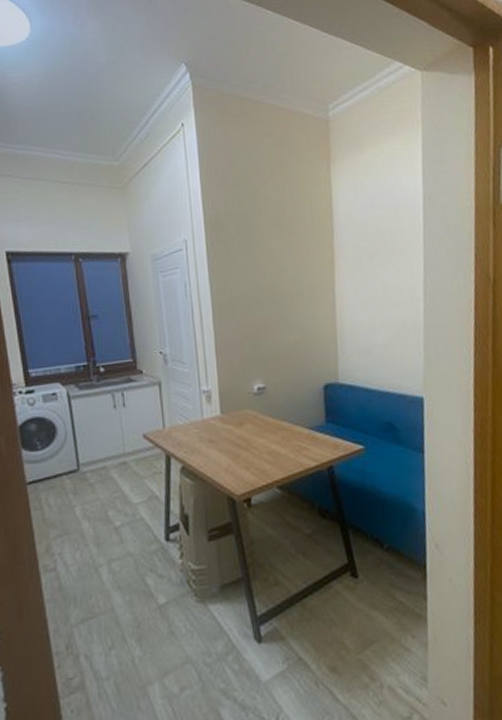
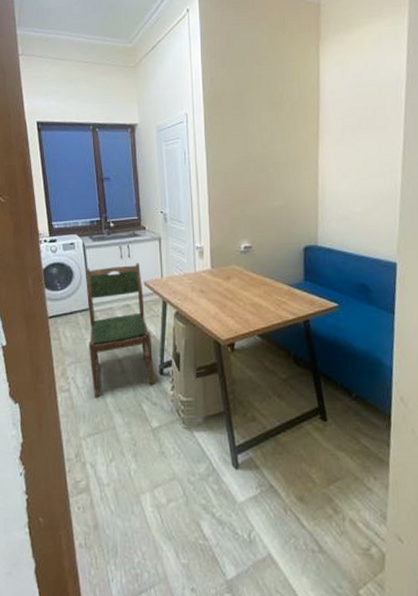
dining chair: none [72,412,159,574] -> present [86,262,154,397]

